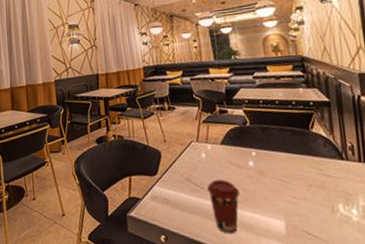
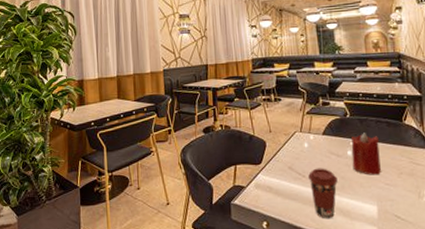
candle: none [252,142,287,188] -> present [351,133,381,175]

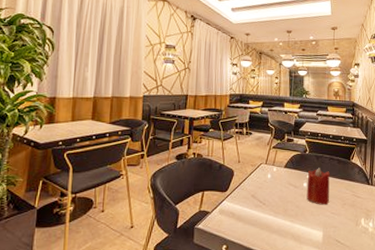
coffee cup: present [308,168,338,219] -> none [268,197,293,243]

